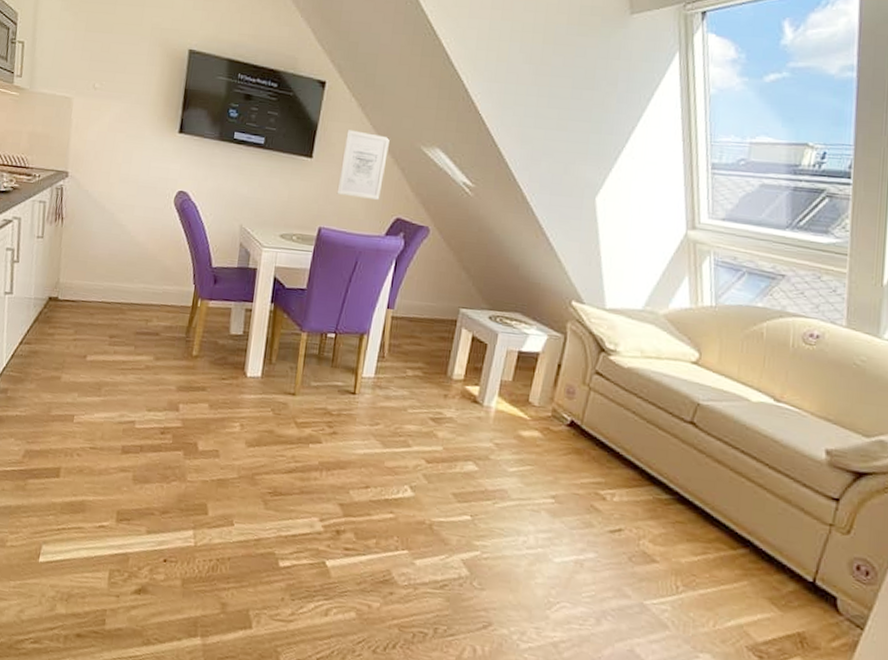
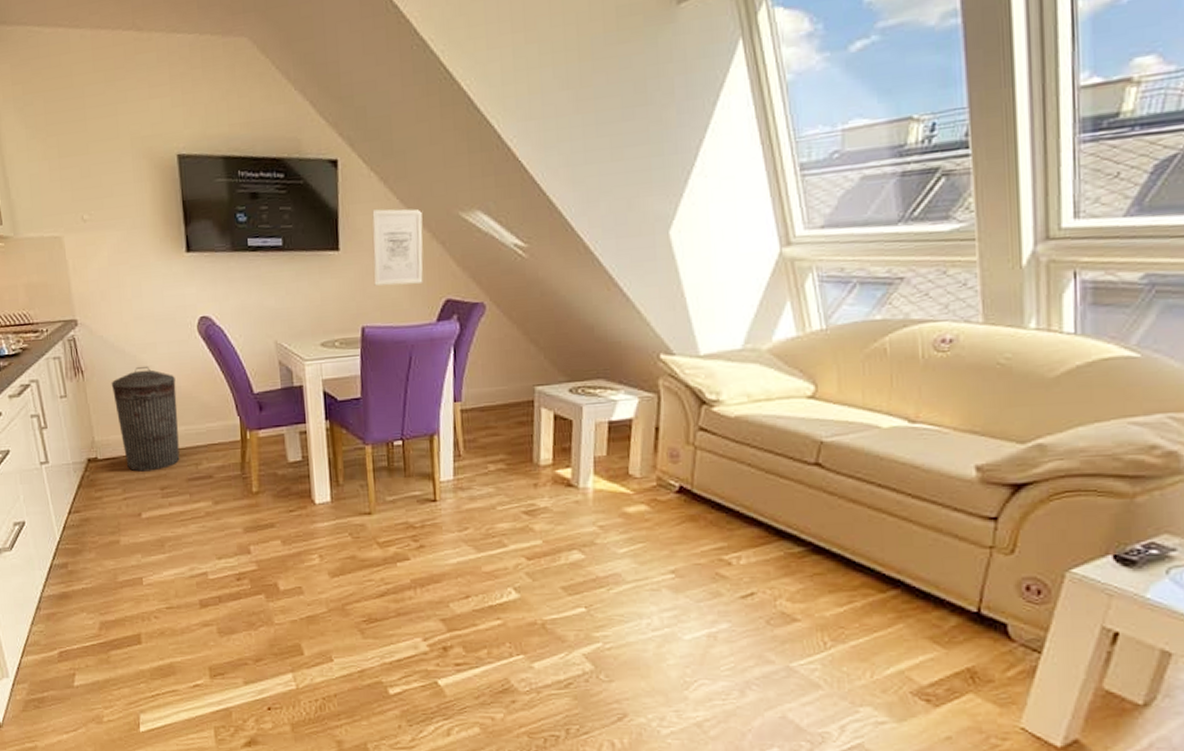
trash can: none [83,223,145,320] -> present [111,366,180,472]

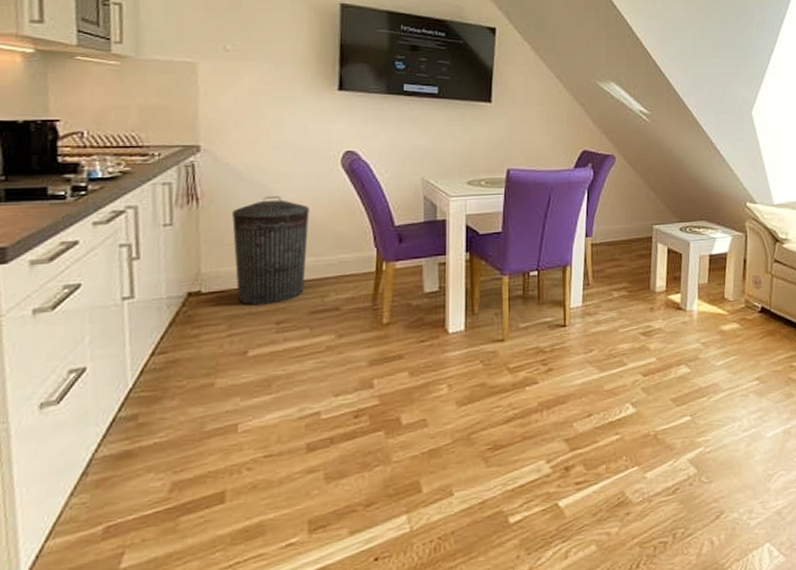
wall art: present [372,209,424,286] -> none [521,72,566,136]

